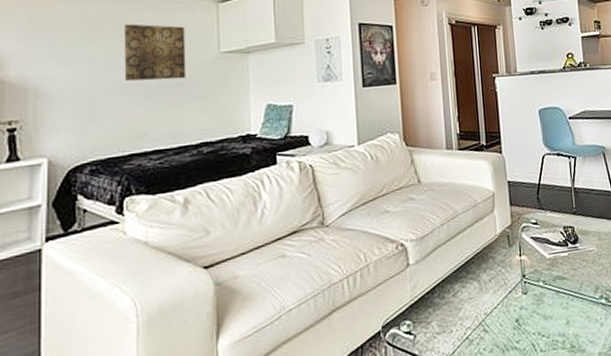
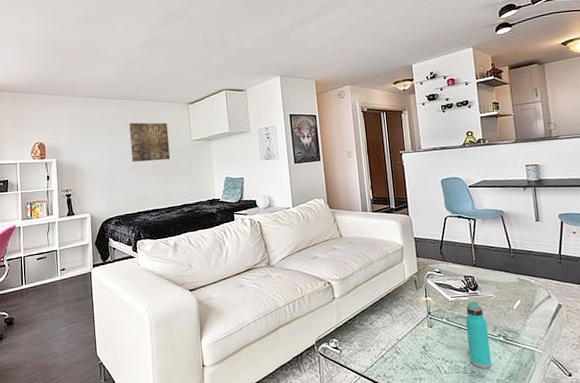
water bottle: none [565,257,593,341] -> present [466,301,491,368]

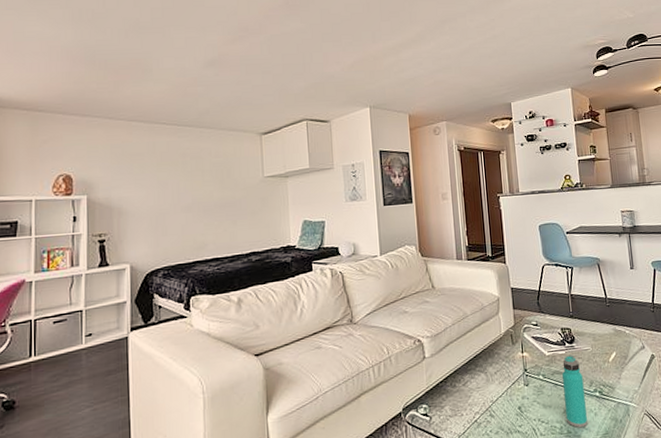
wall art: present [128,122,171,162] -> none [185,153,237,201]

